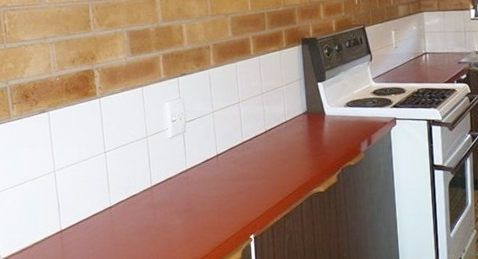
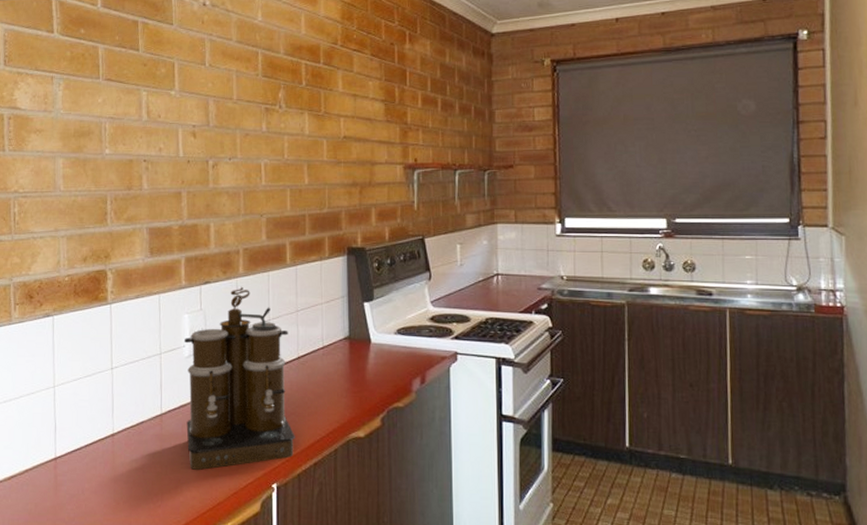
coffee maker: none [166,76,267,230] -> present [183,286,295,470]

